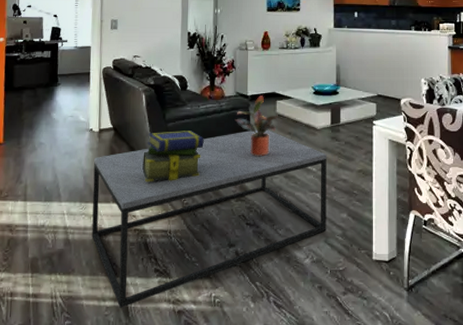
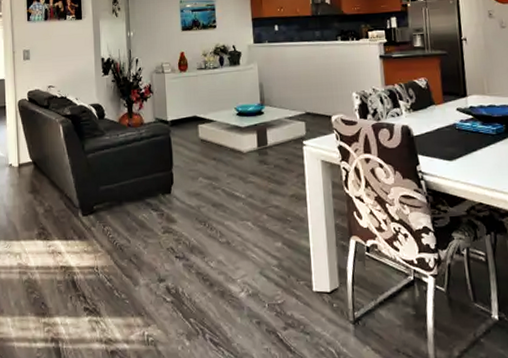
coffee table: present [92,129,327,308] -> none [16,156,261,349]
stack of books: present [142,131,204,182] -> none [64,161,126,217]
potted plant: present [235,95,279,156] -> none [156,120,202,184]

